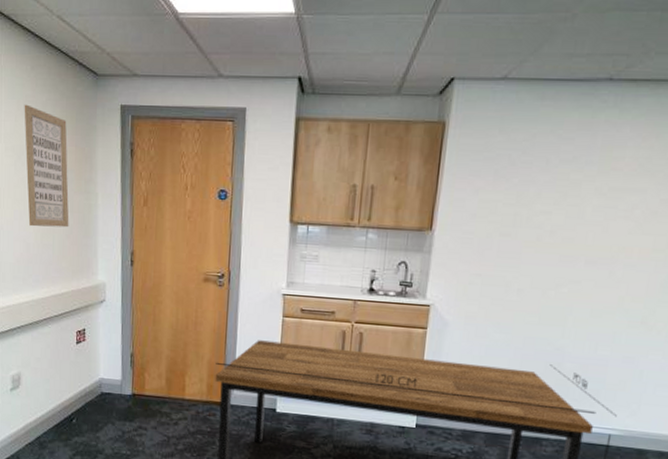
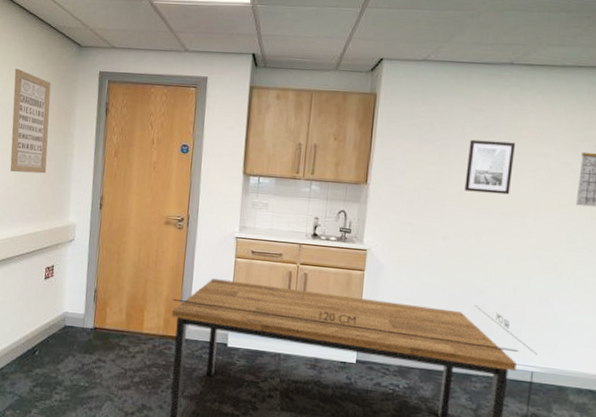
wall art: none [544,174,609,239] -> present [464,139,516,195]

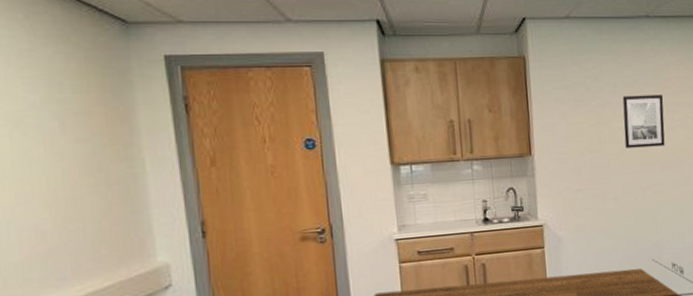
wall art: present [10,68,51,174] -> none [17,60,106,211]

